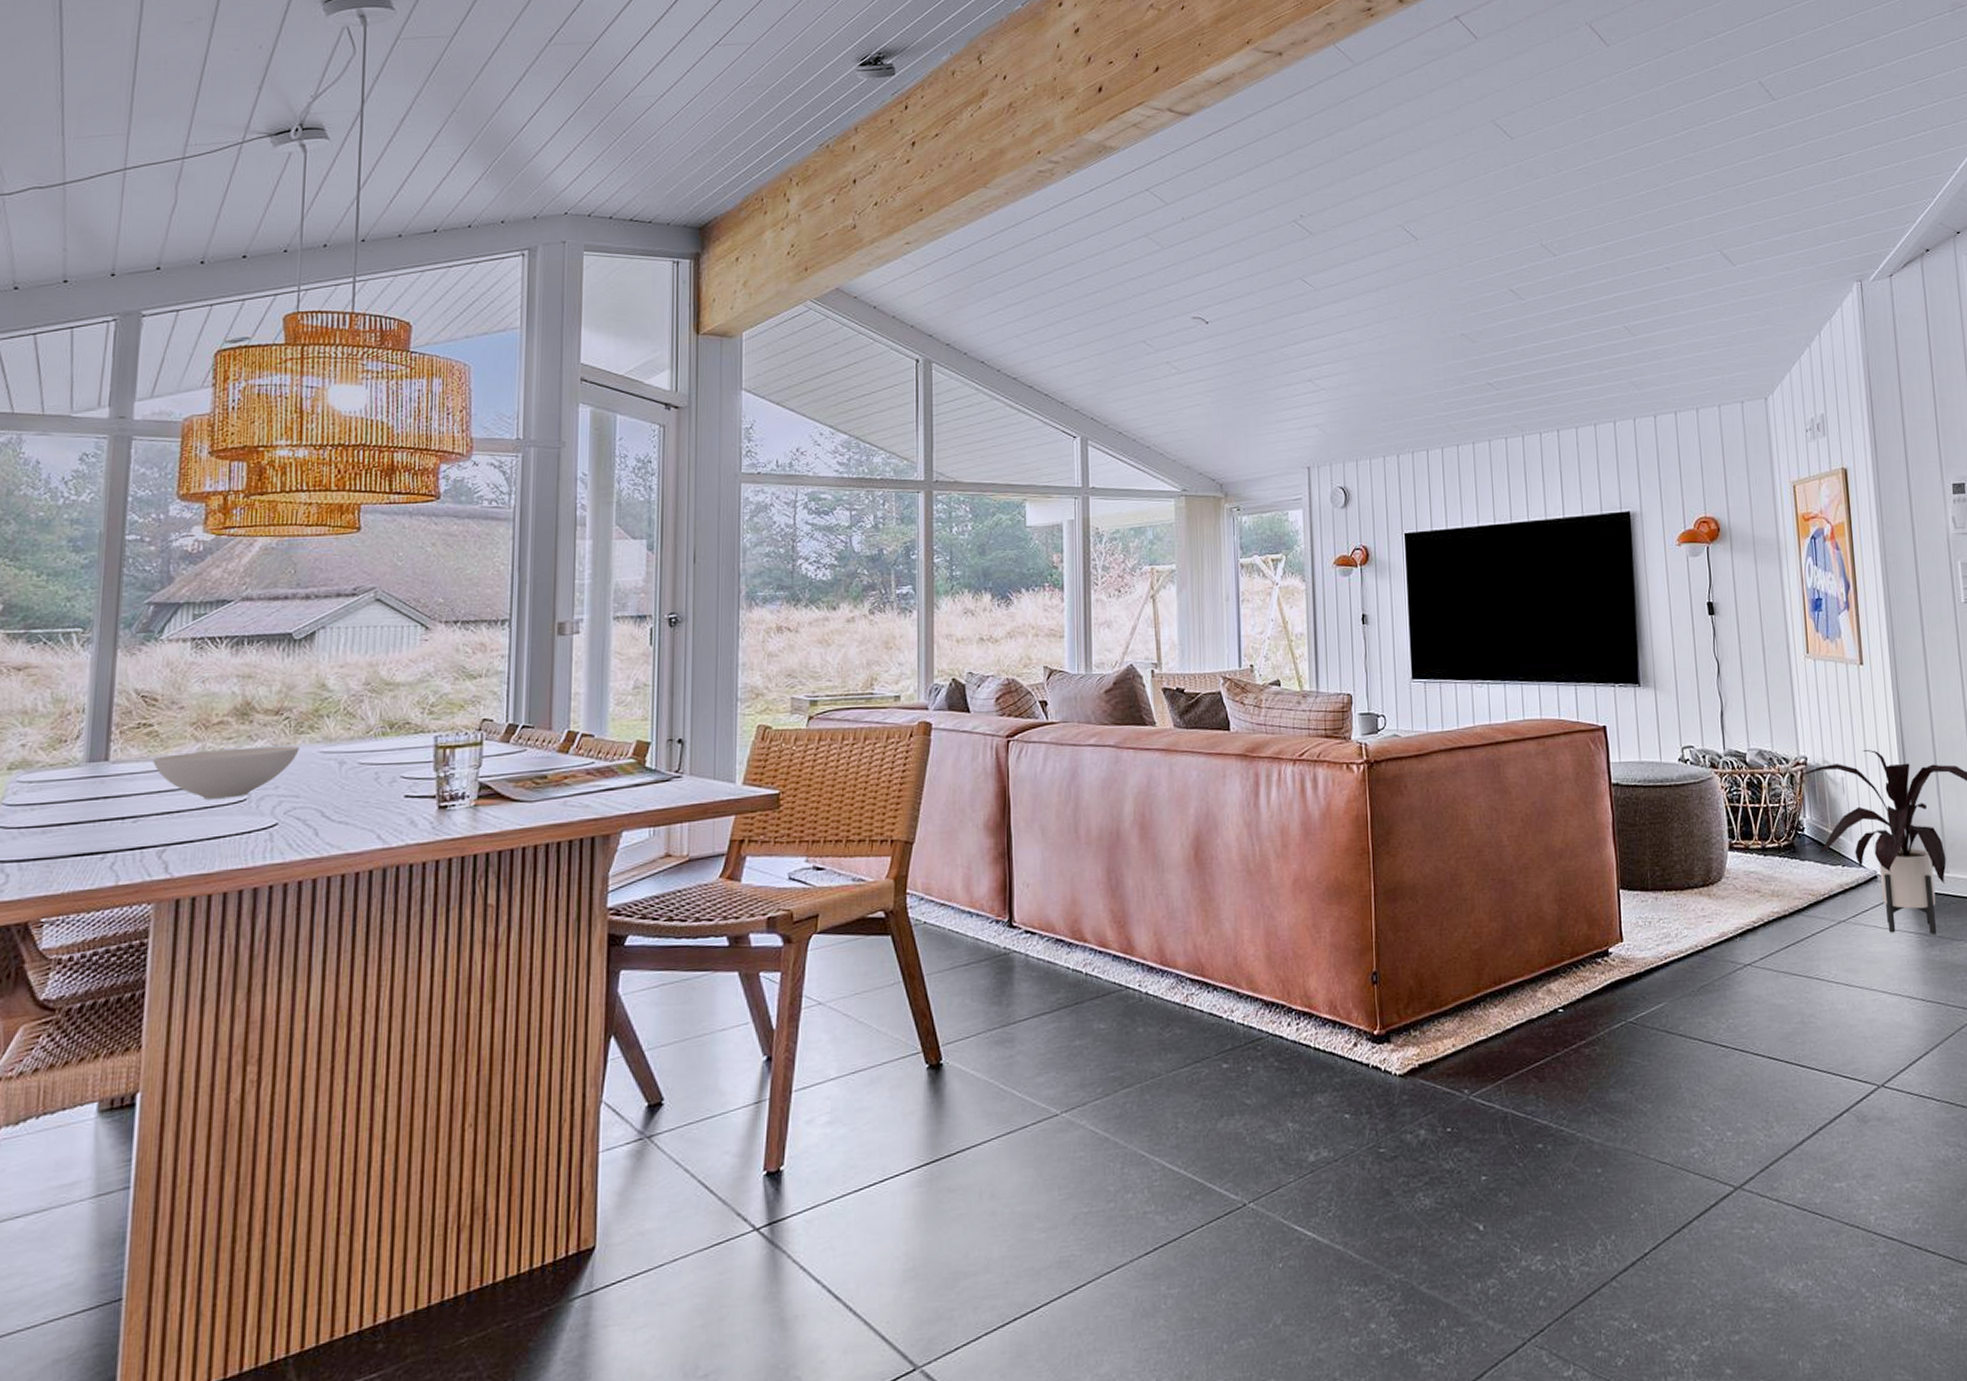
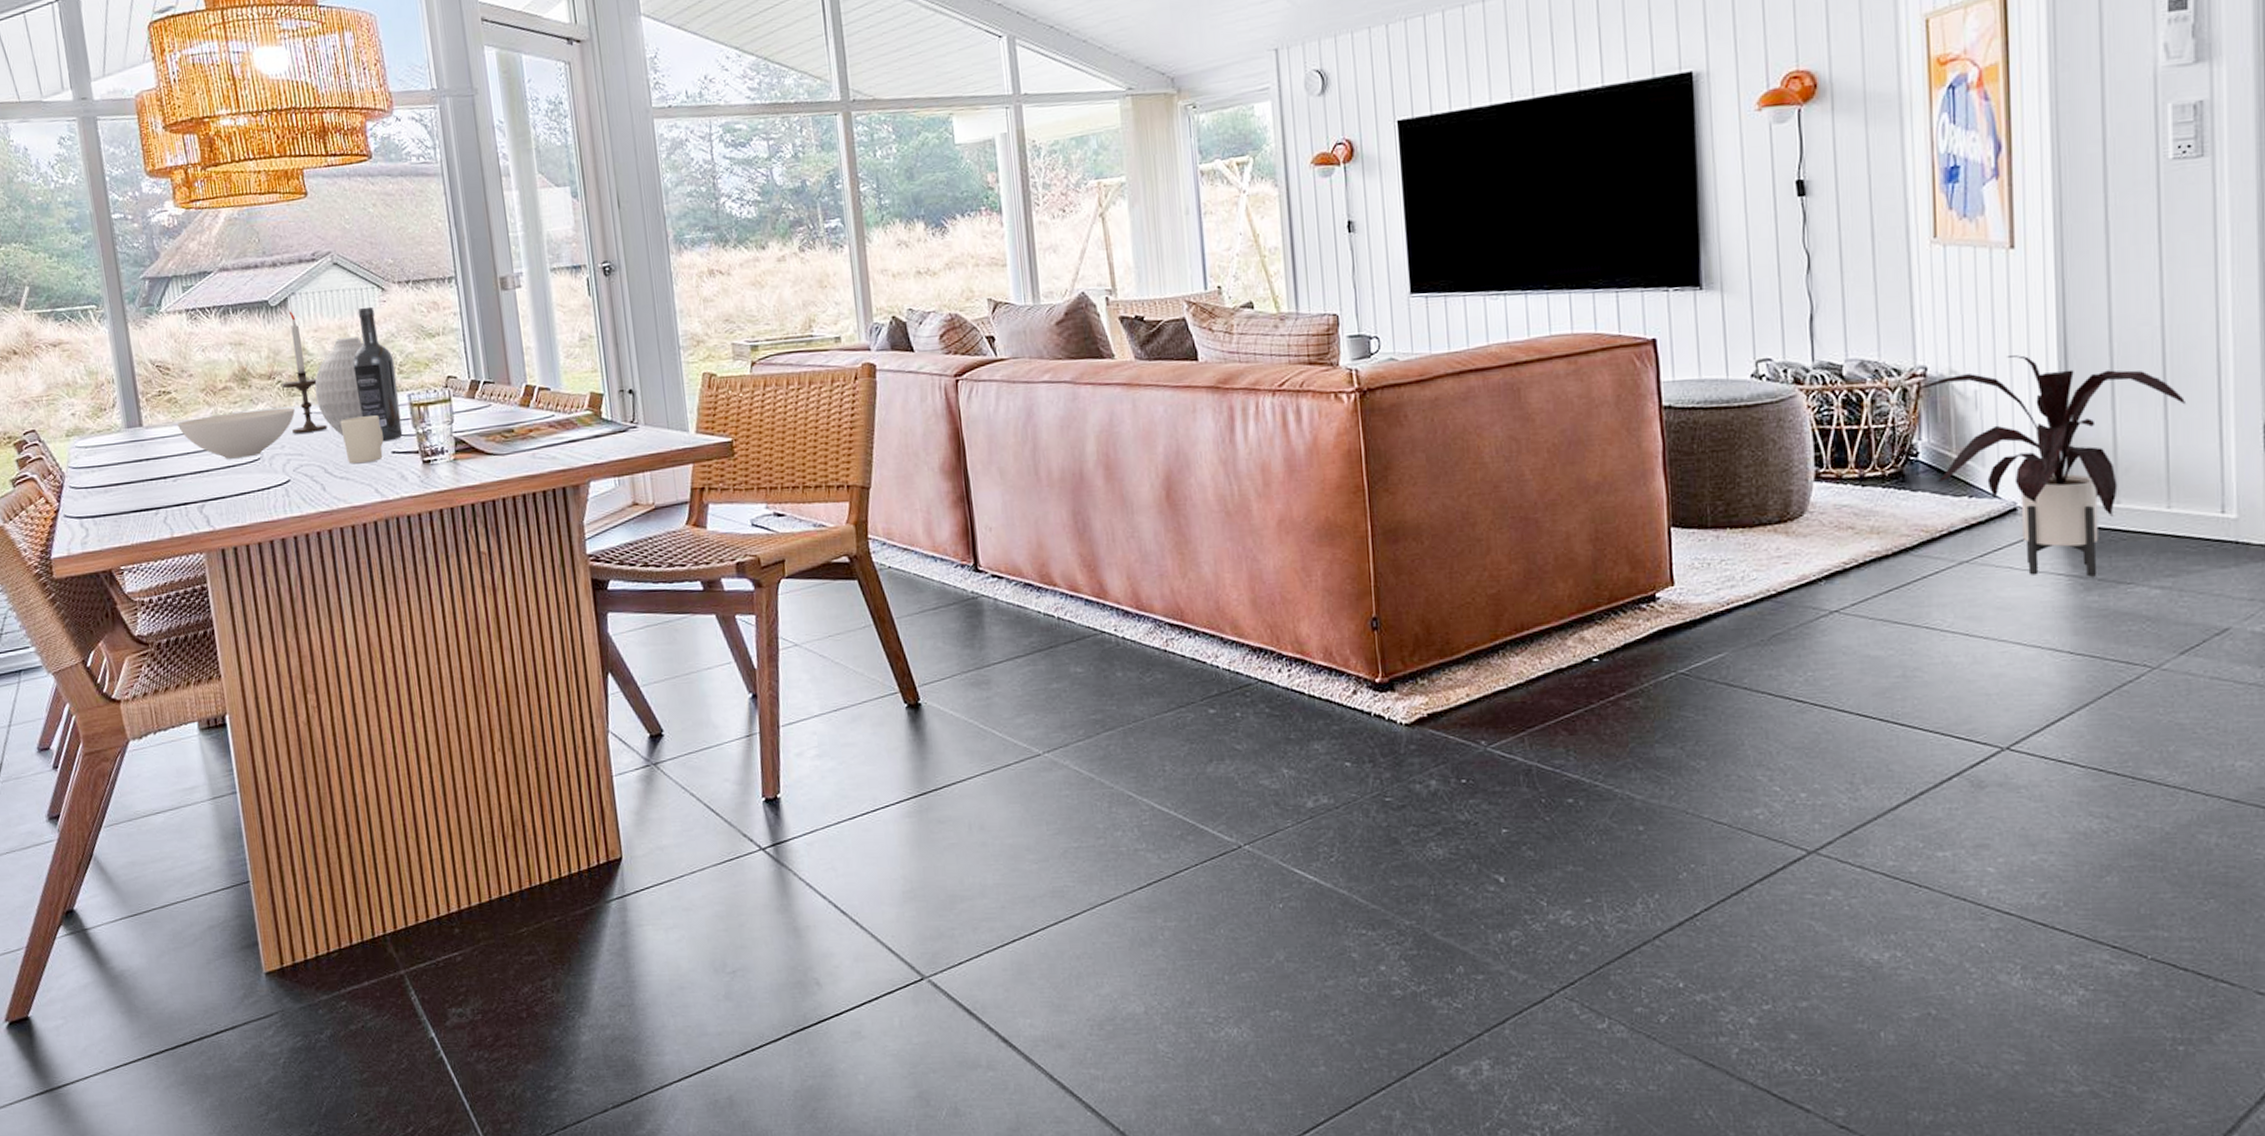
candlestick: none [290,644,334,774] -> present [282,310,328,434]
vase: none [326,674,394,778] -> present [314,336,364,437]
mug: none [350,757,398,808] -> present [340,415,384,465]
wine bottle: none [376,644,426,785] -> present [352,306,403,442]

